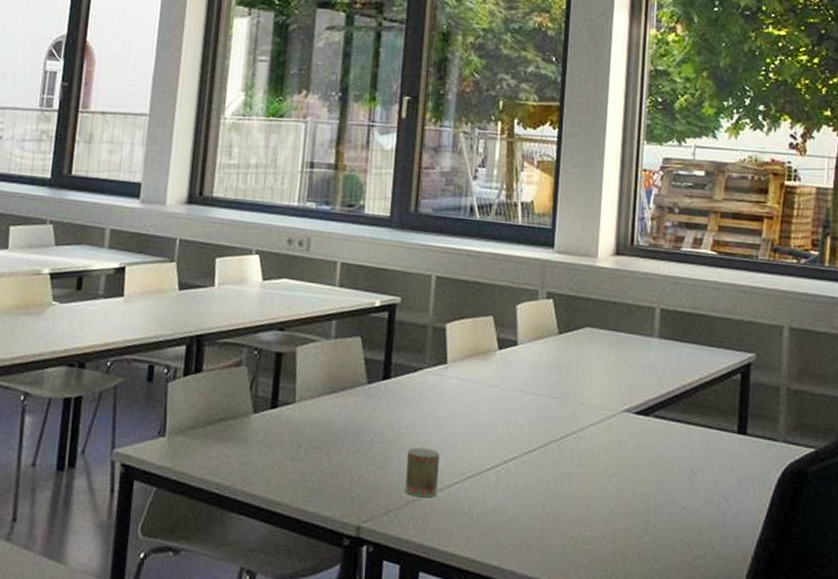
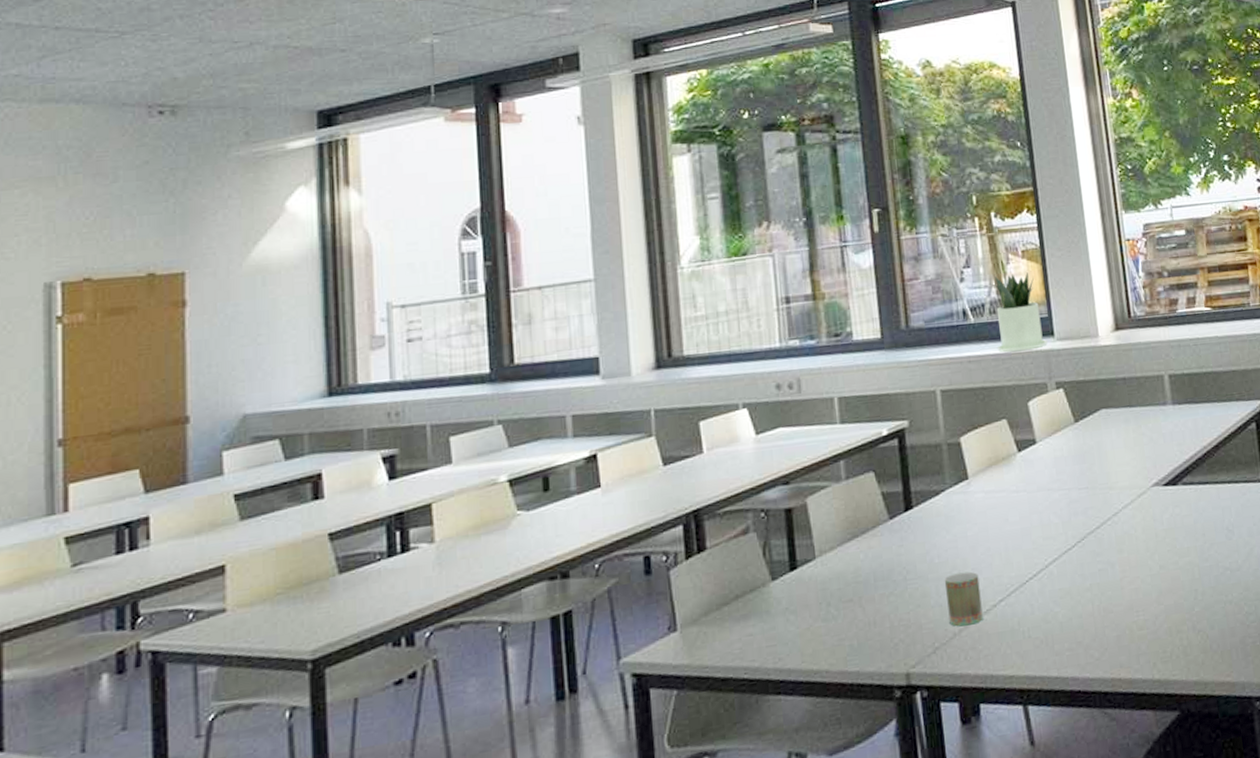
planter: none [496,181,547,257] -> present [995,272,1049,353]

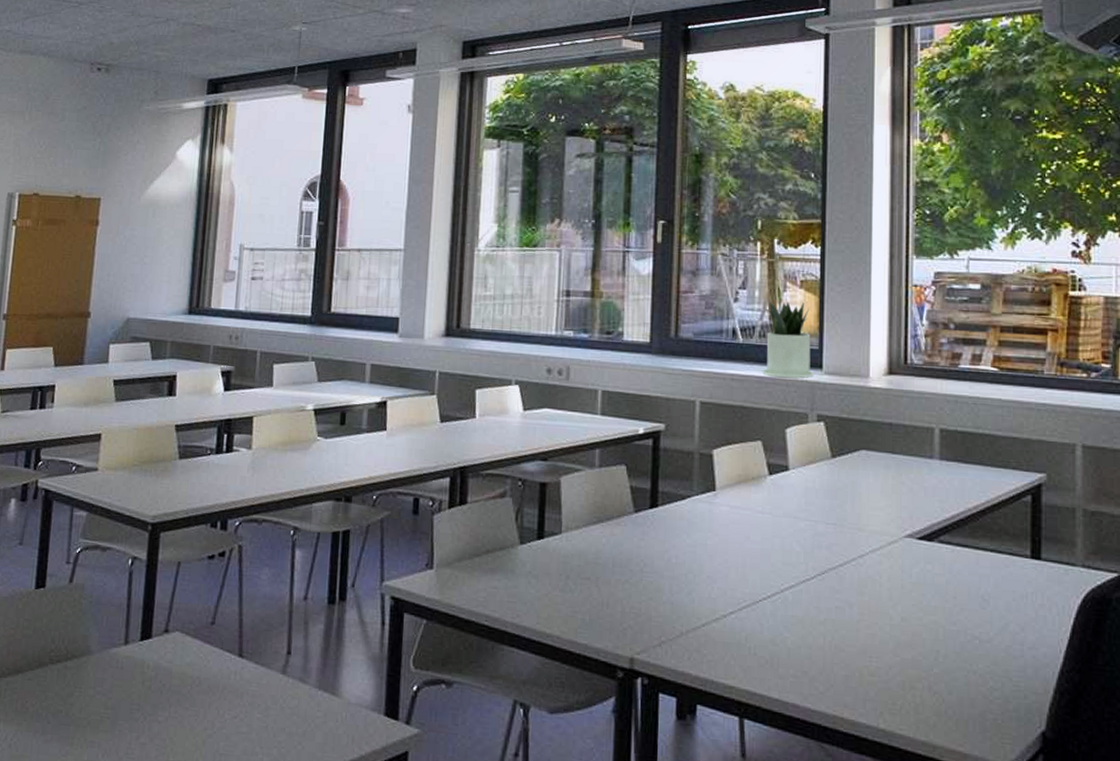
mug: present [944,571,983,627] -> none [678,576,713,629]

